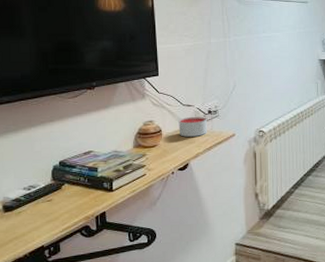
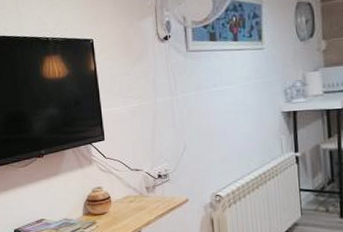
candle: present [178,117,207,137] -> none [127,182,158,203]

